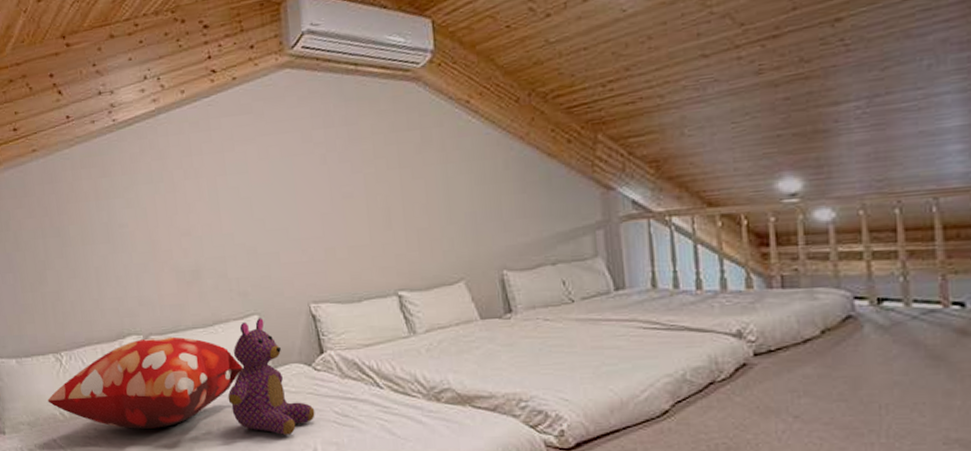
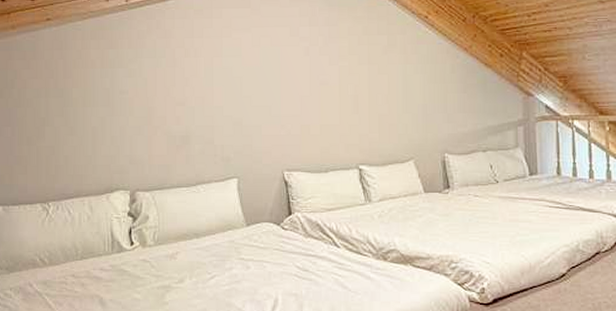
decorative pillow: present [47,336,243,429] -> none [29,193,219,277]
teddy bear: present [228,318,315,435] -> none [202,181,279,286]

